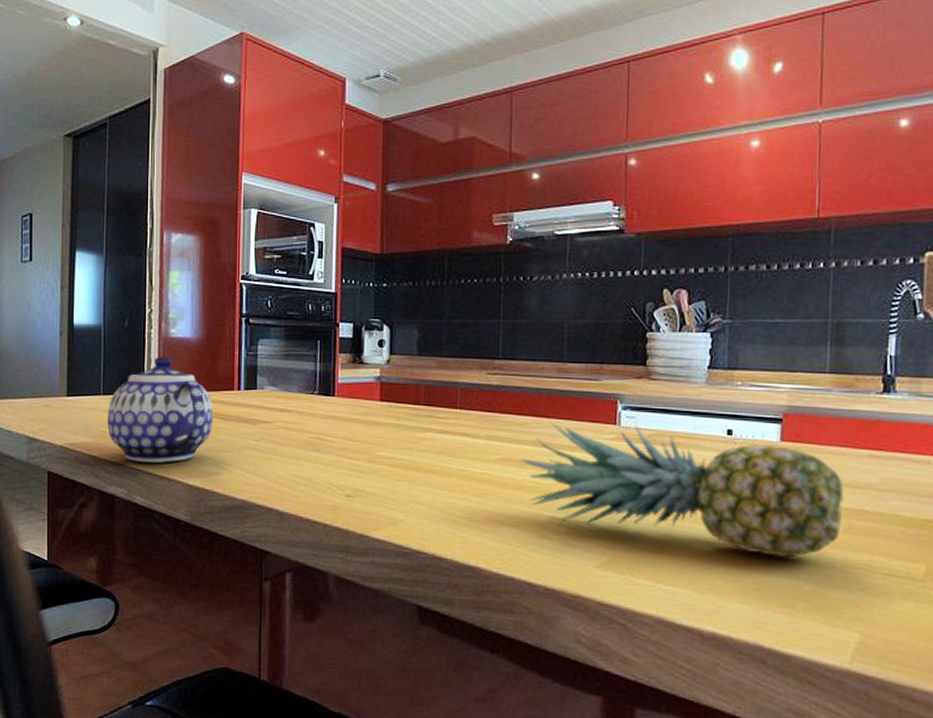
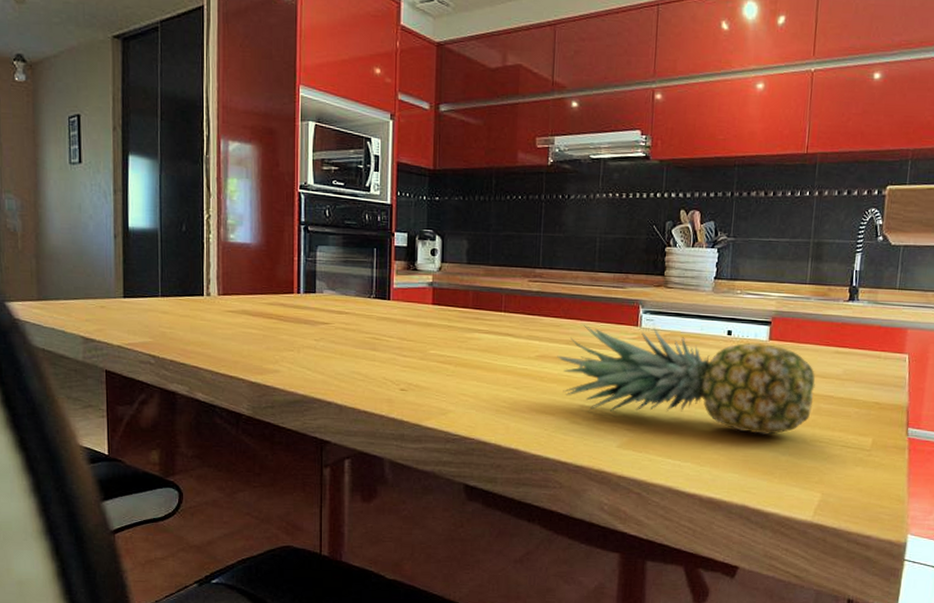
teapot: present [107,356,213,464] -> none [166,260,273,362]

